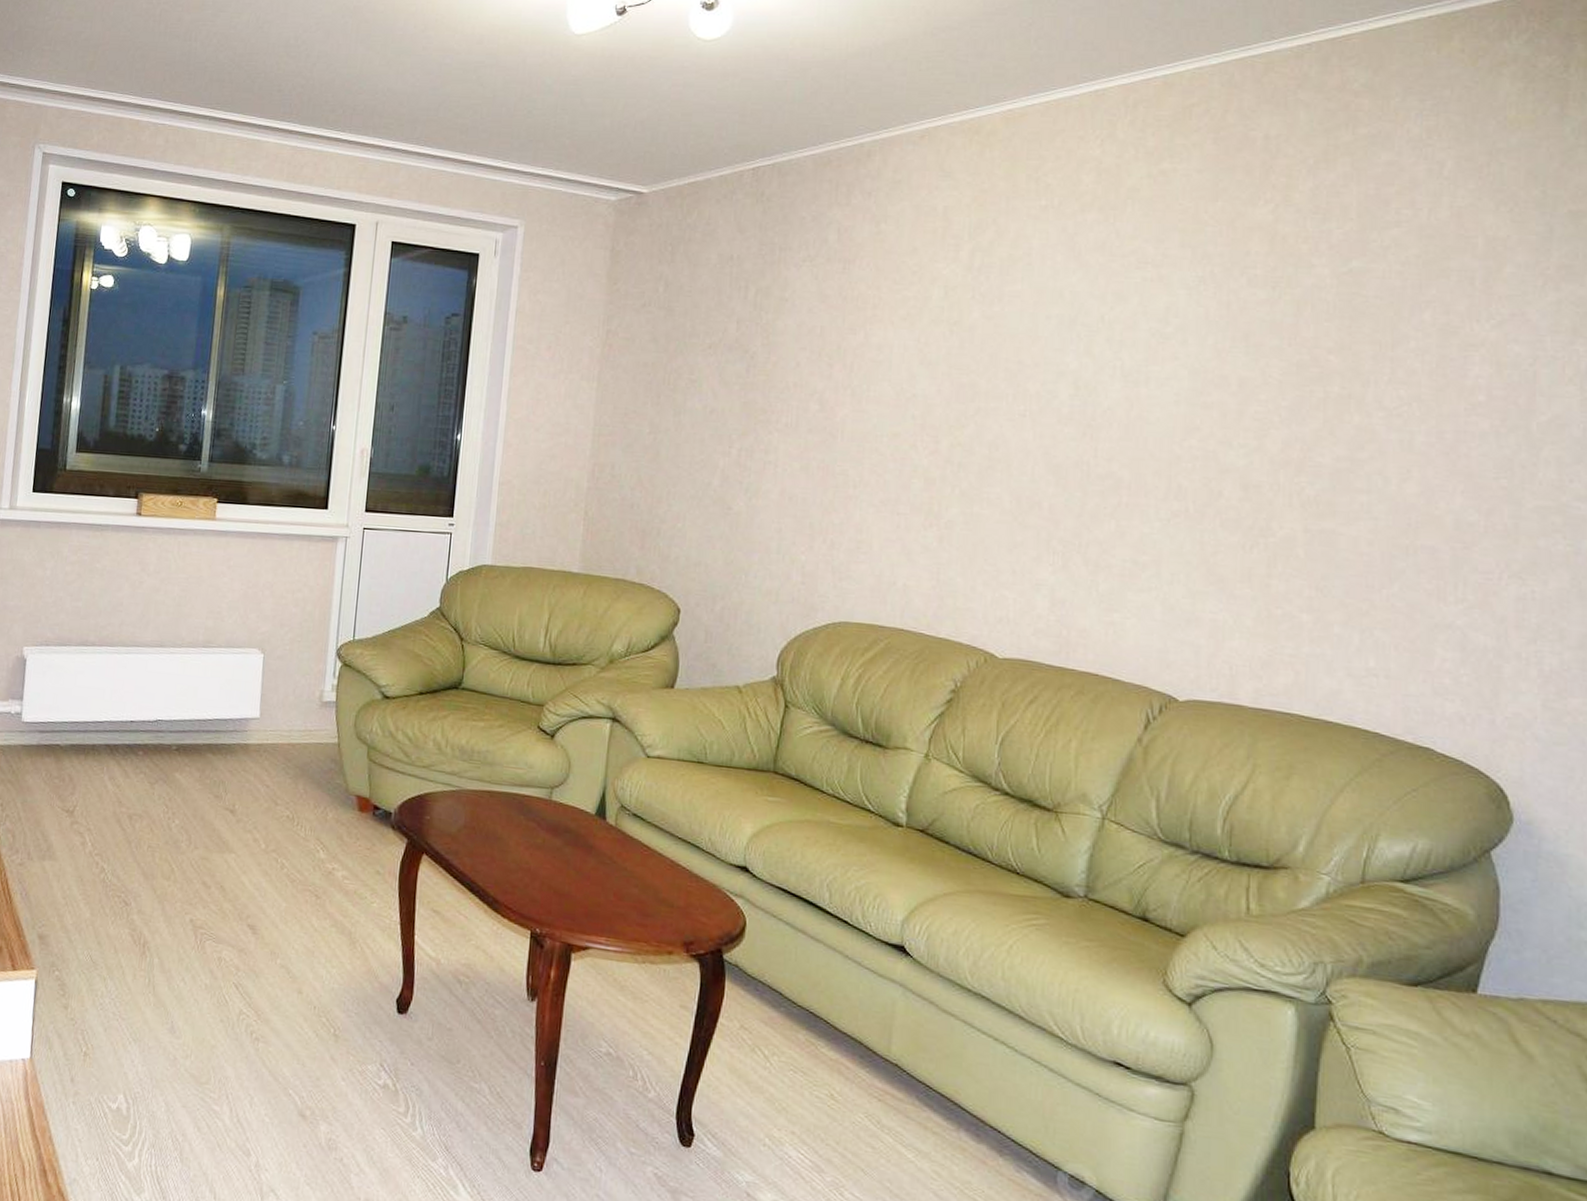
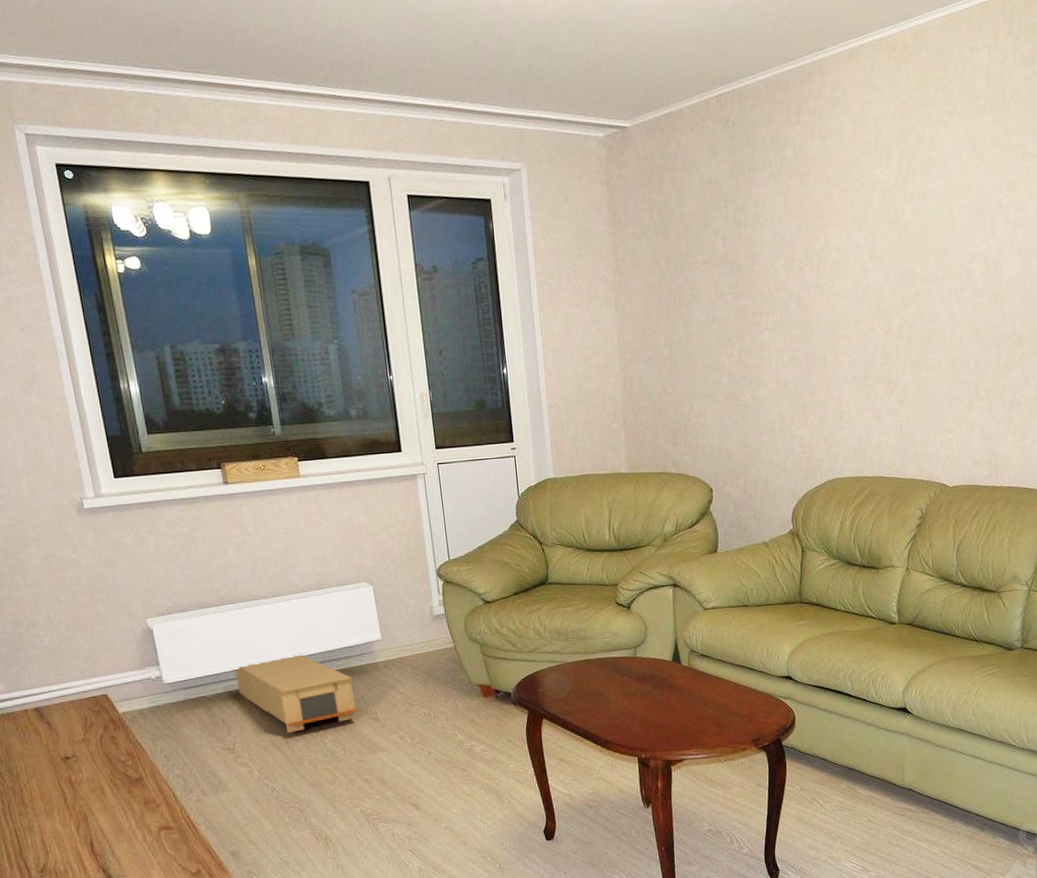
cardboard box: none [94,716,218,807] -> present [235,653,359,733]

